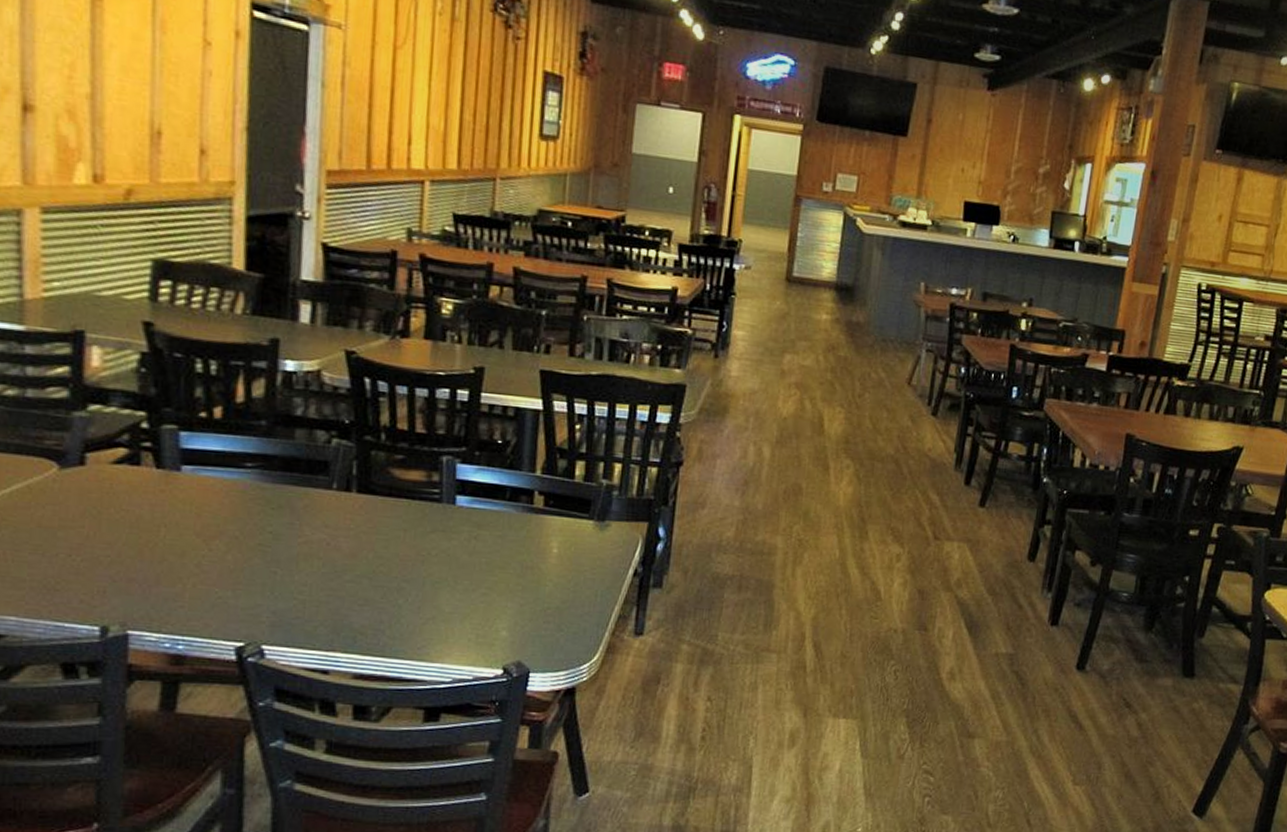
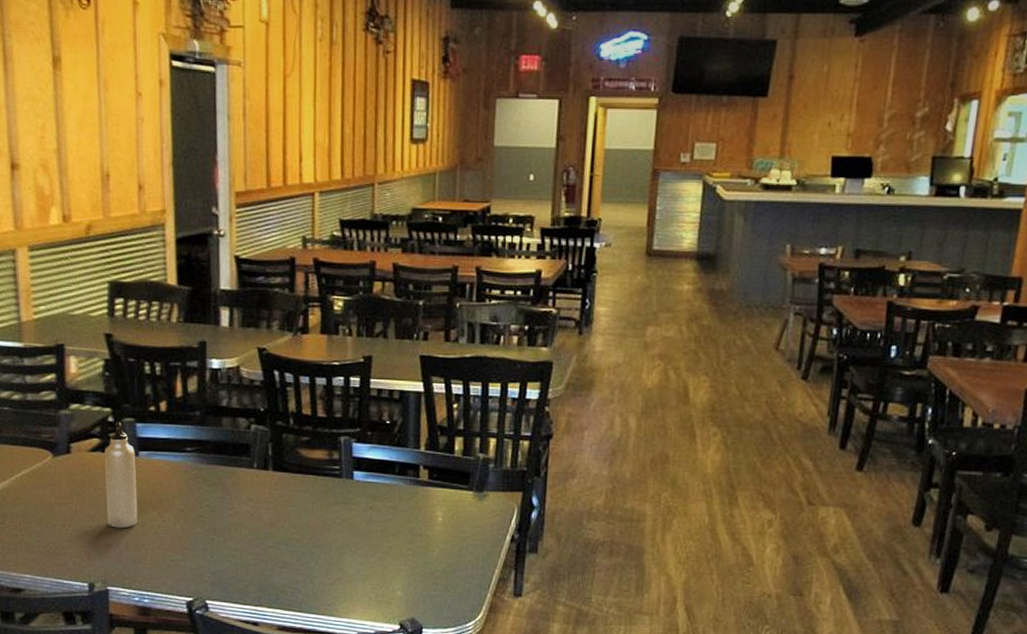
water bottle: none [132,429,177,559] -> present [105,422,138,529]

